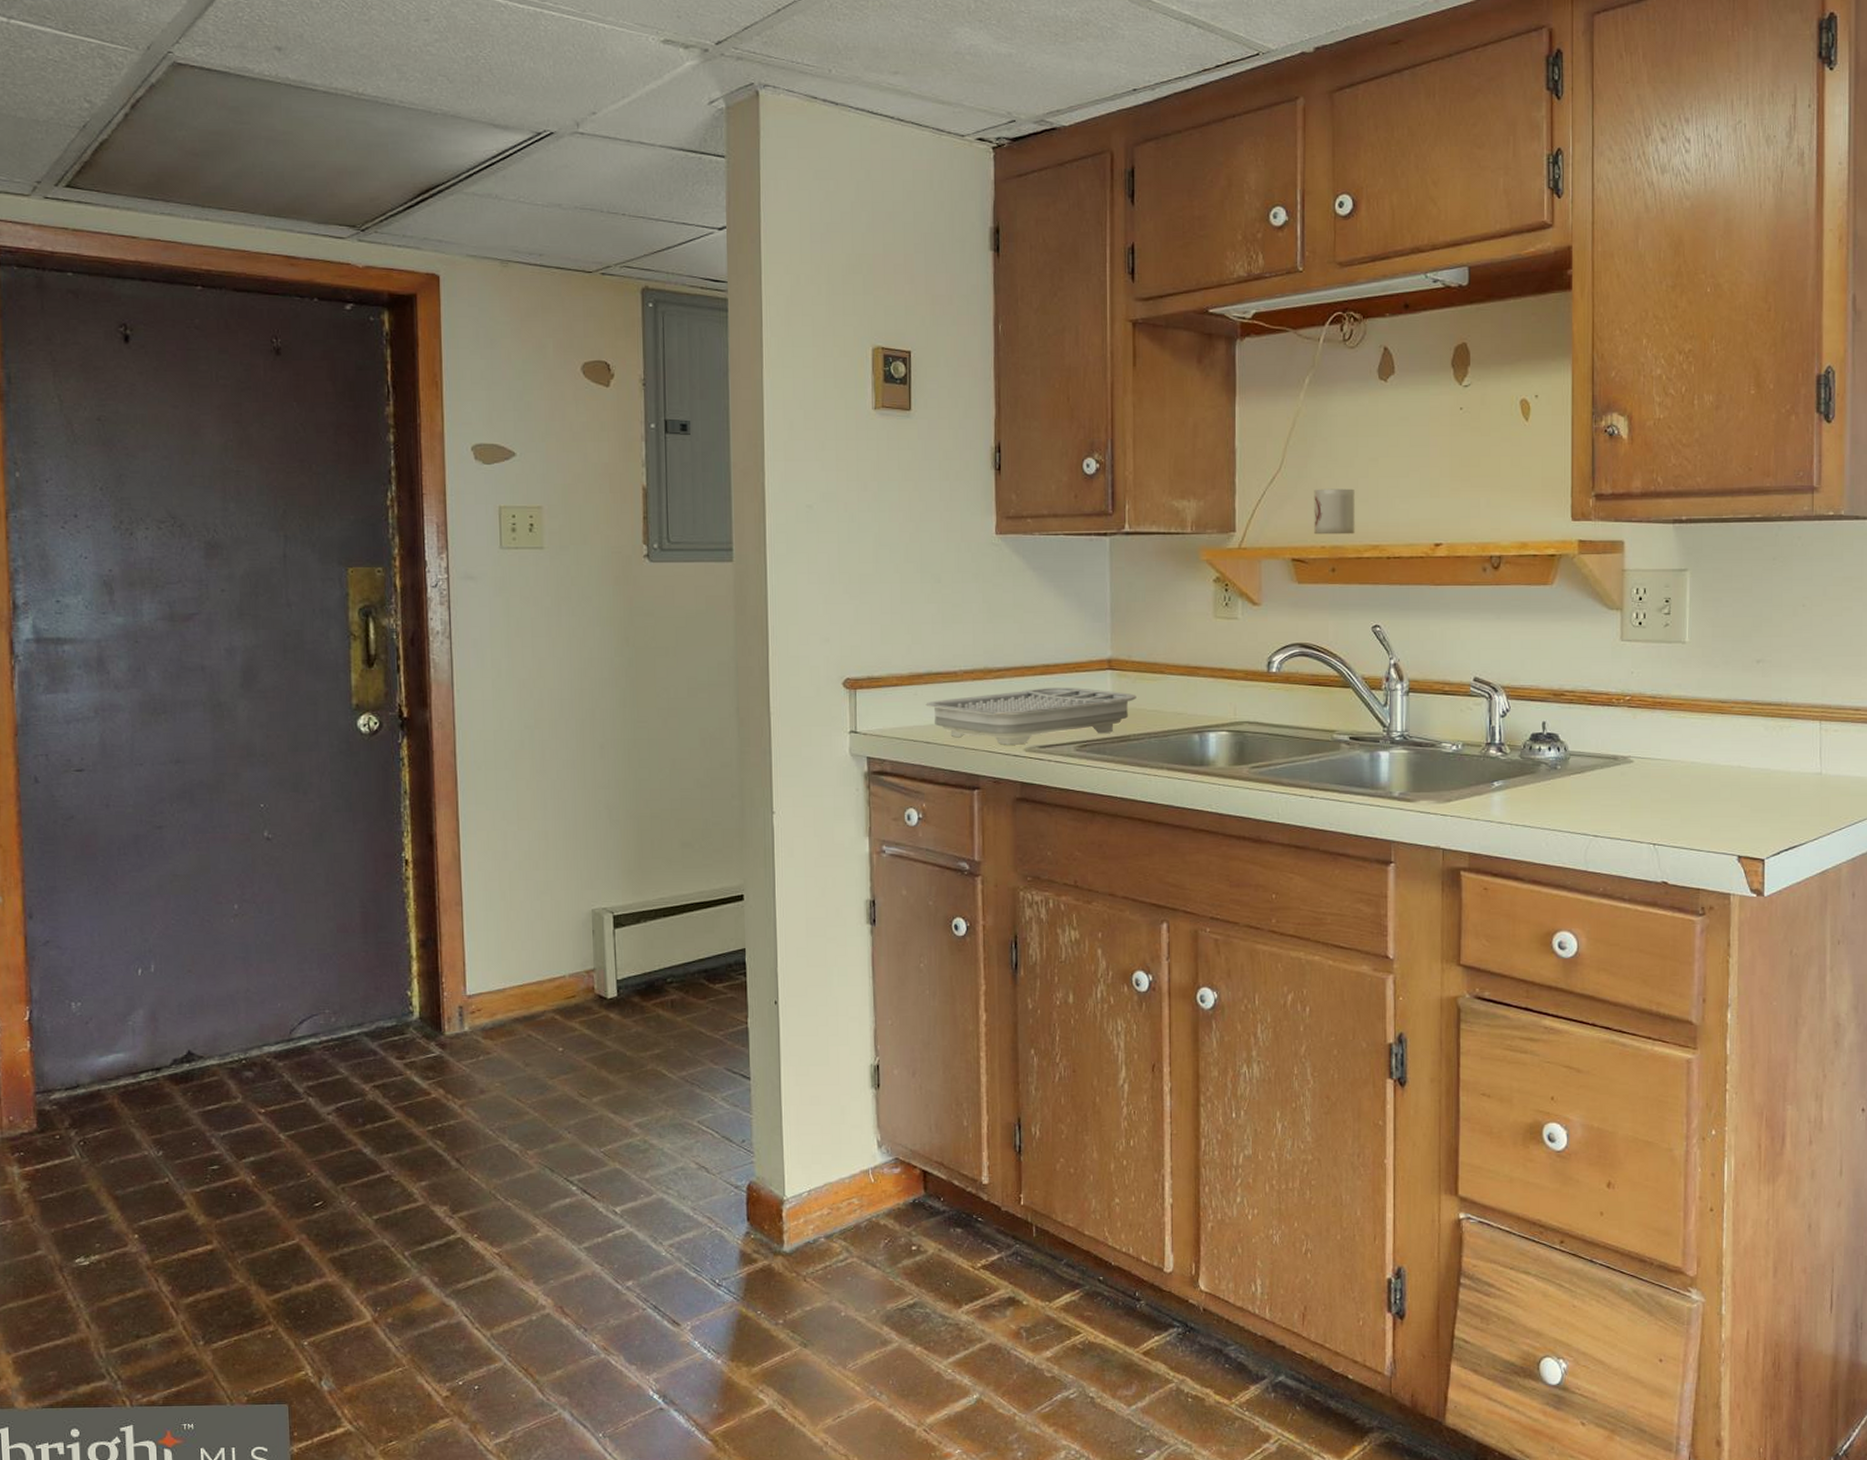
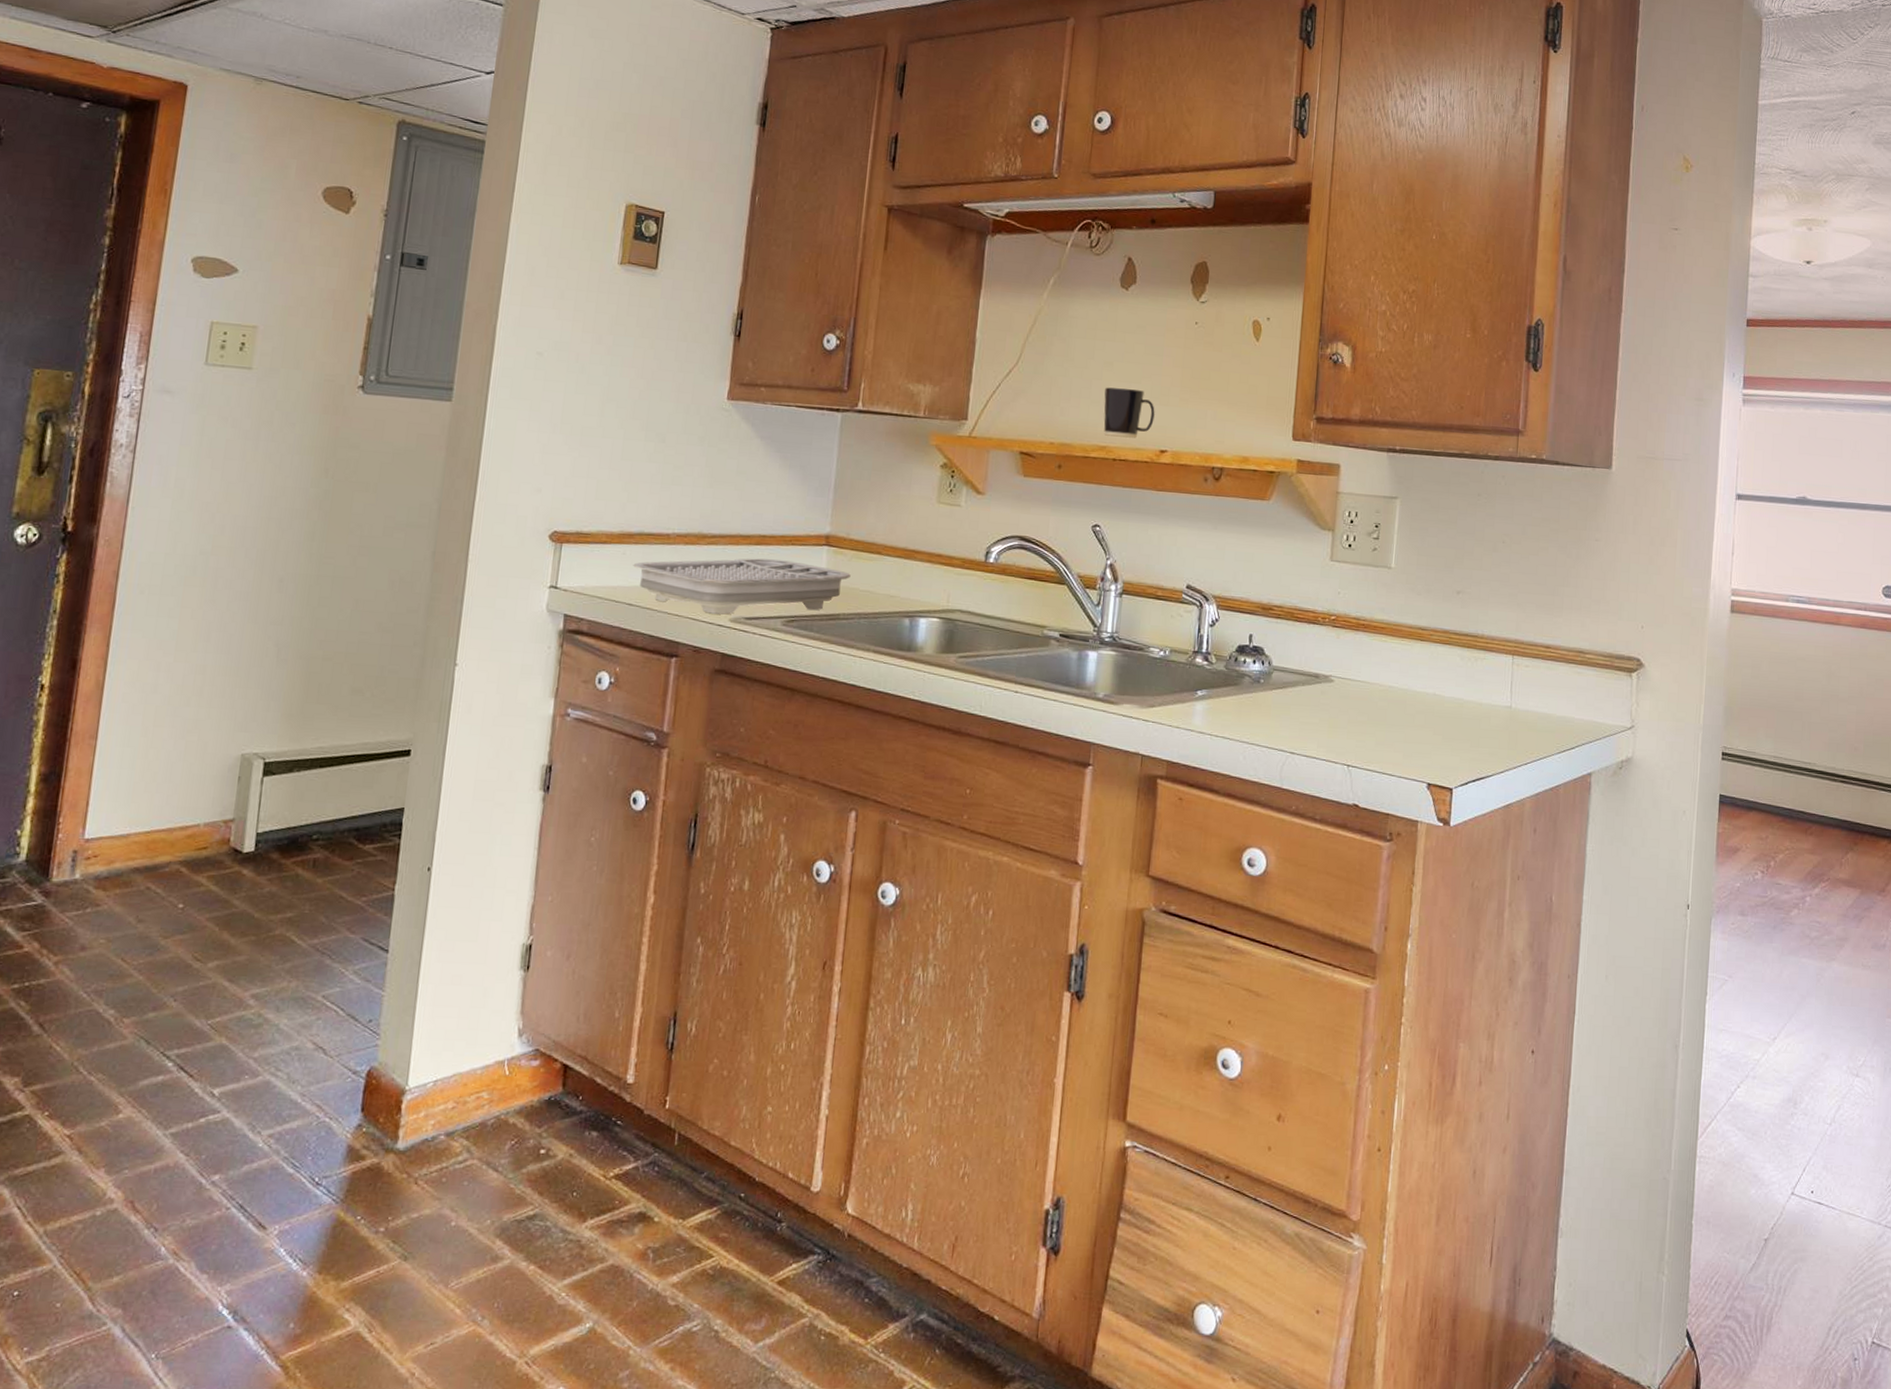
cup: present [1314,488,1356,535] -> none [1044,386,1089,434]
mug: none [1372,484,1426,534] -> present [1103,387,1155,438]

